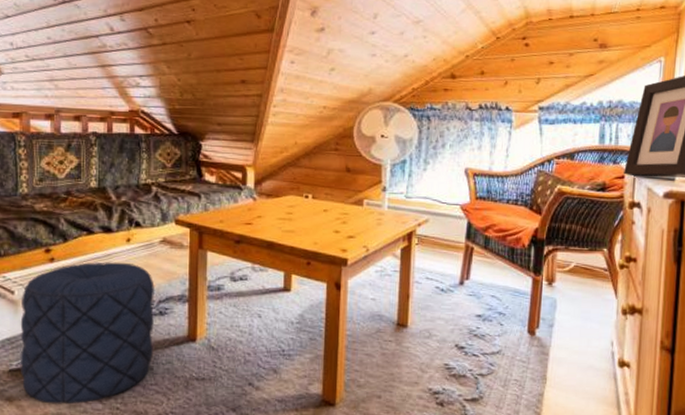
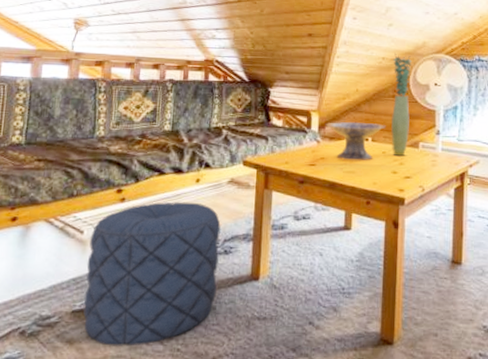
decorative bowl: none [262,177,328,220] -> present [326,121,387,161]
vase: none [333,101,356,214] -> present [391,53,412,156]

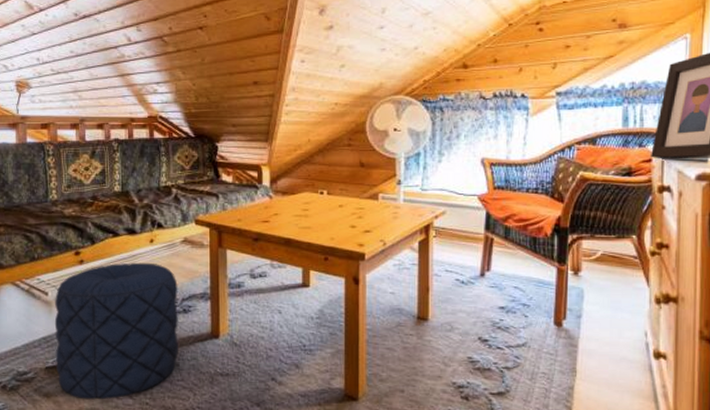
decorative bowl: present [326,121,387,161] -> none [278,174,343,216]
vase: present [391,53,412,156] -> none [347,97,367,209]

